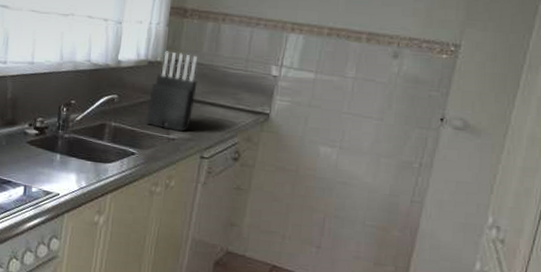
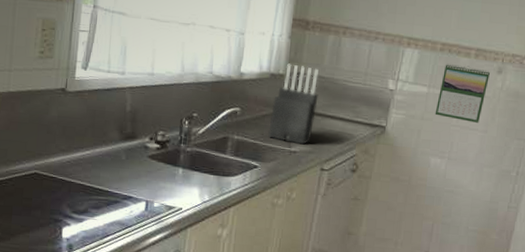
calendar: none [323,49,384,110] -> present [435,64,490,123]

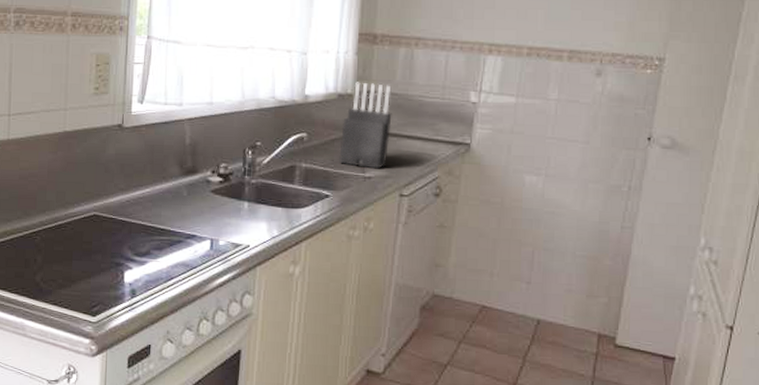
calendar: present [435,64,490,123] -> none [526,70,587,133]

